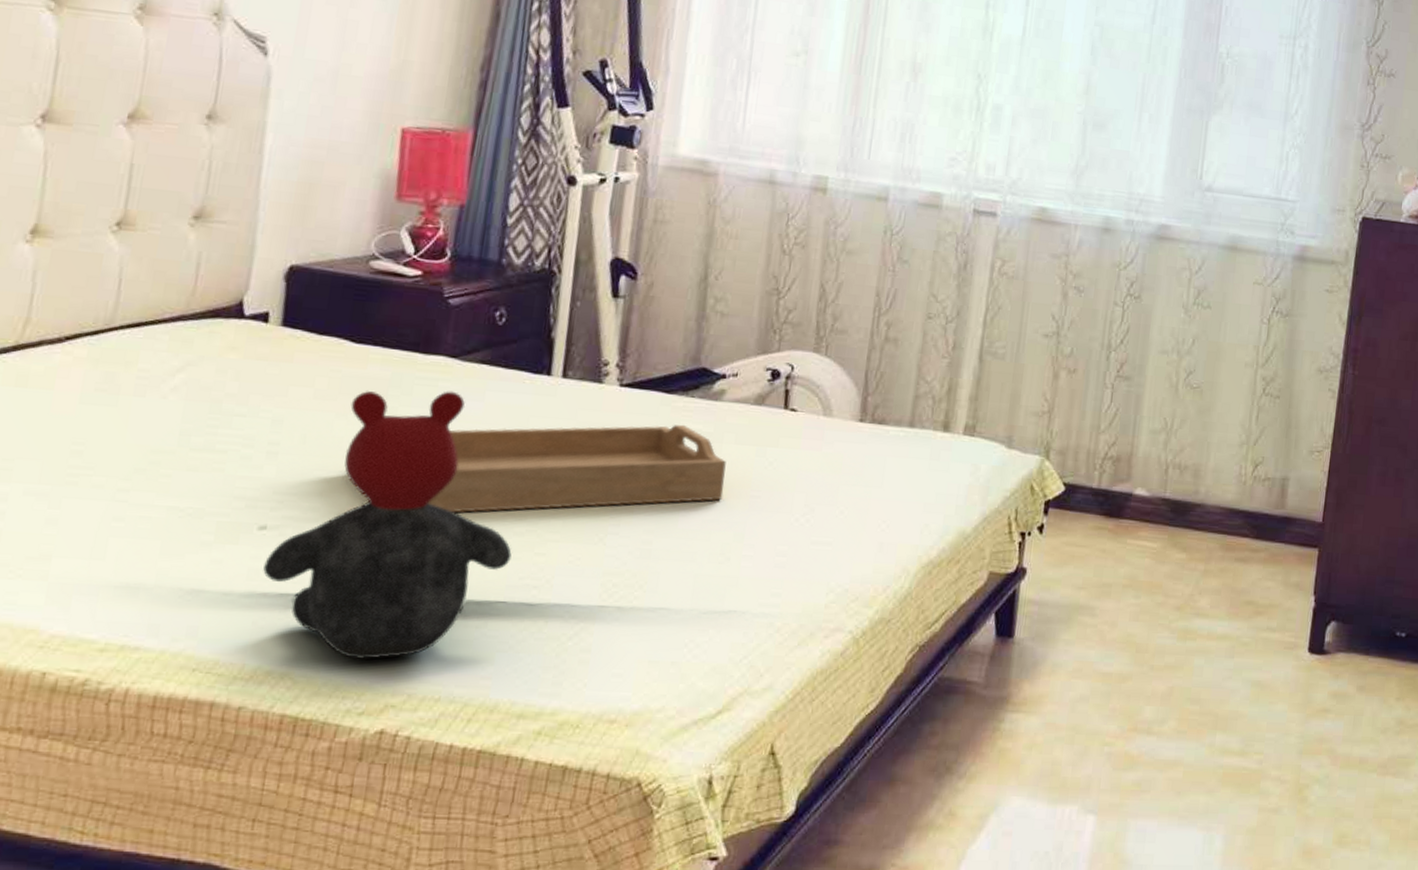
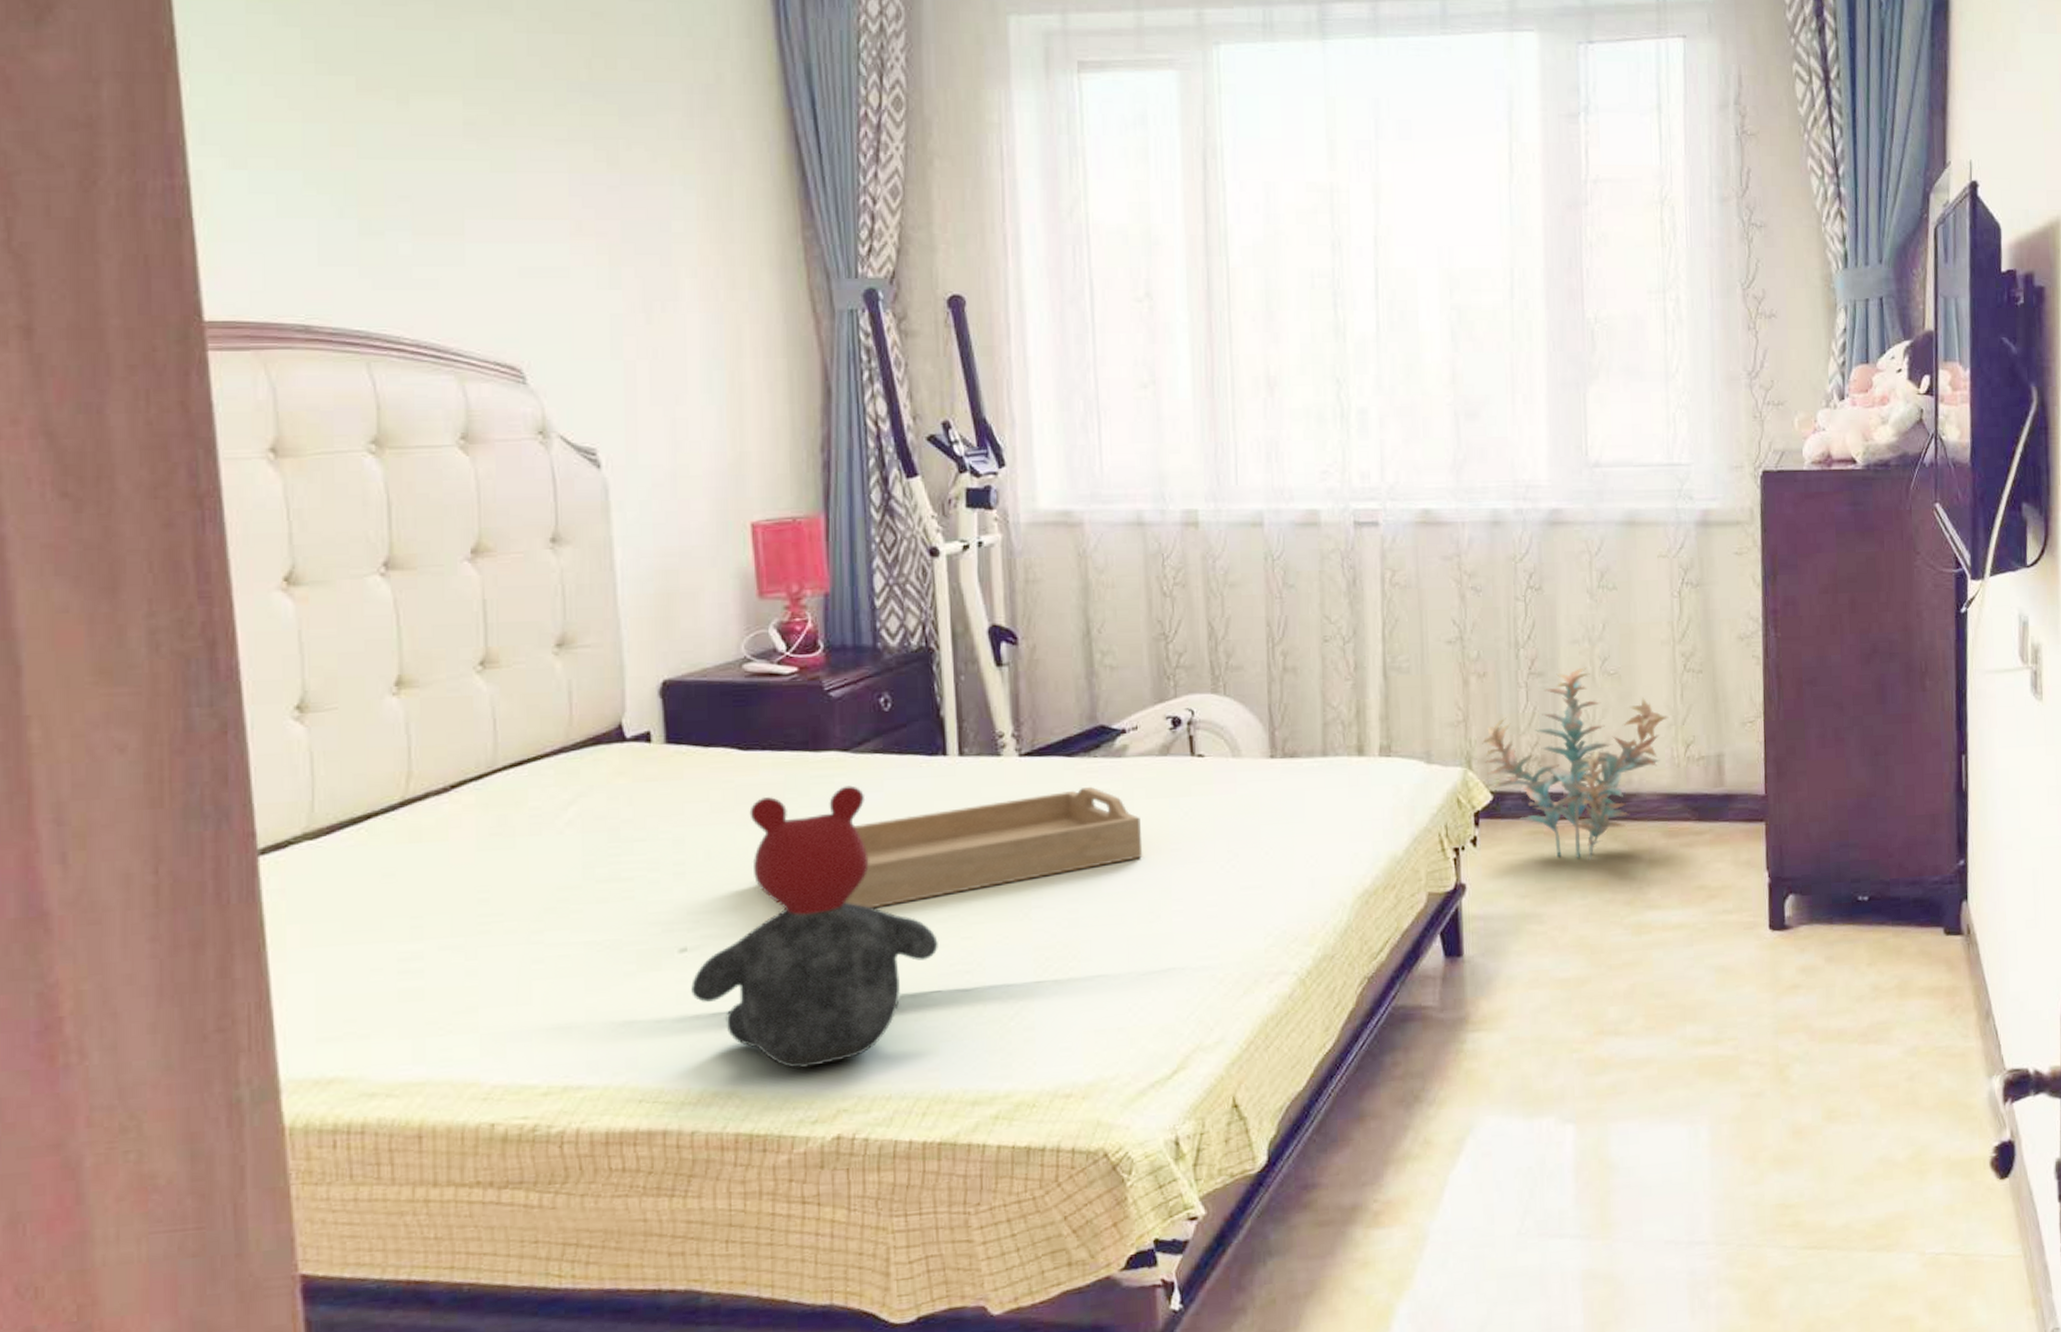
decorative plant: none [1061,377,1242,562] -> present [1481,667,1669,860]

